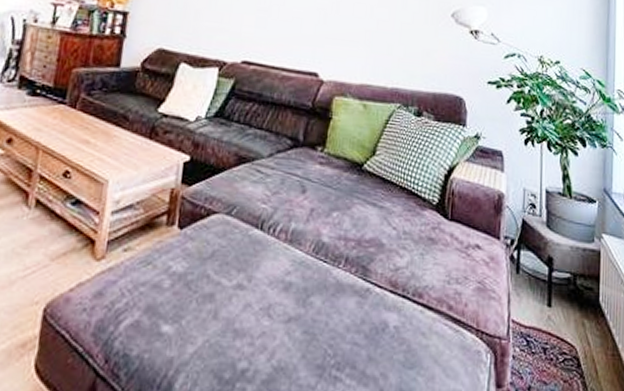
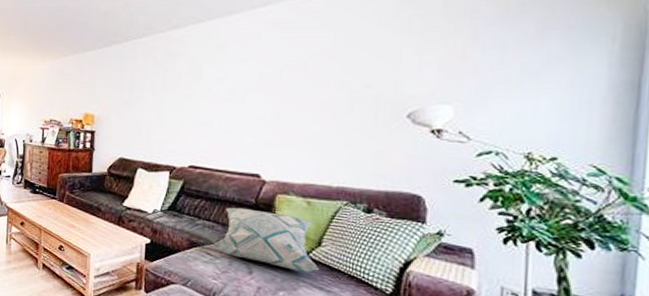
decorative pillow: none [266,112,374,187] -> present [215,207,320,273]

